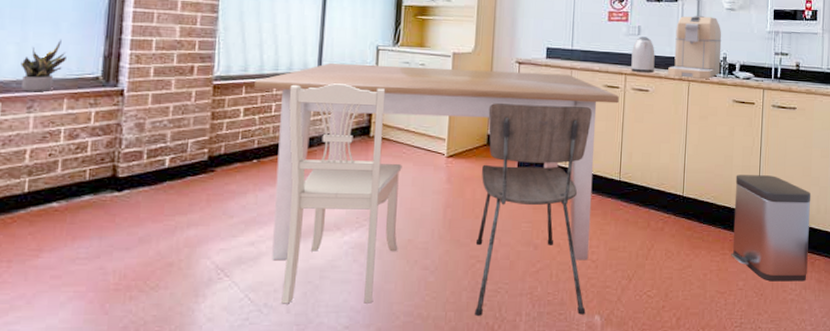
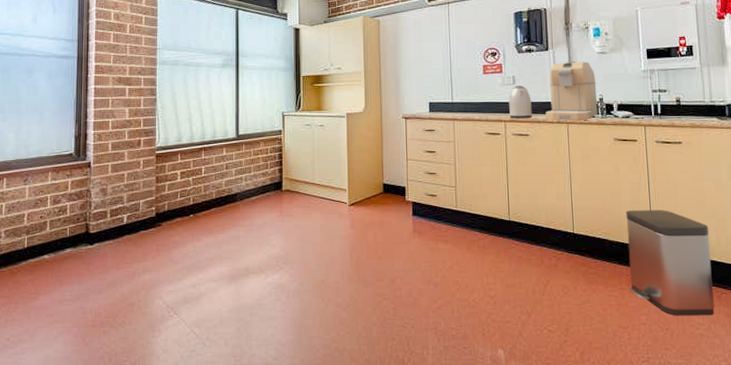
potted plant: present [20,39,67,92] -> none [18,125,49,169]
table: present [254,63,619,261] -> none [187,125,501,299]
dining chair: present [281,83,402,304] -> none [215,147,313,338]
dining chair: present [475,102,592,316] -> none [380,153,489,349]

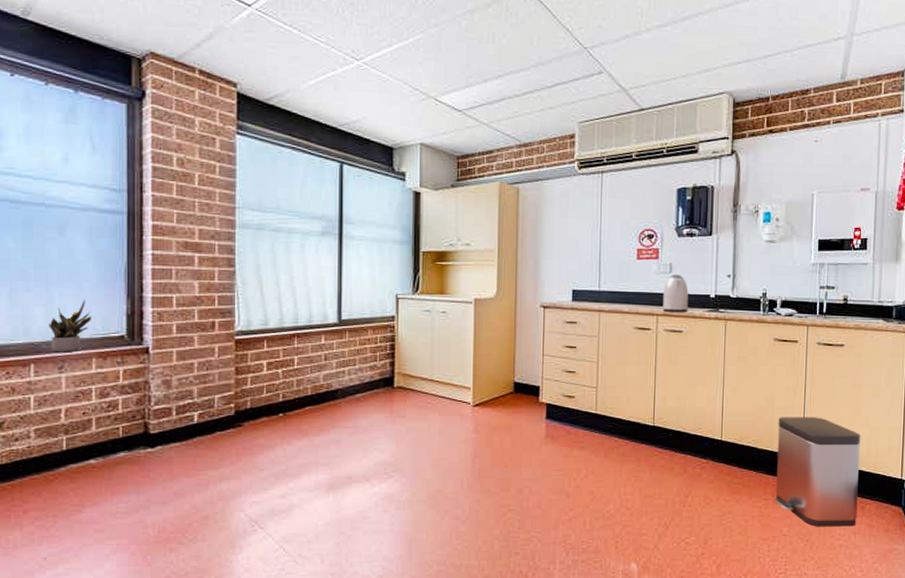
potted plant: none [18,125,49,169] -> present [49,299,91,353]
coffee machine: present [546,61,598,121] -> none [703,249,761,318]

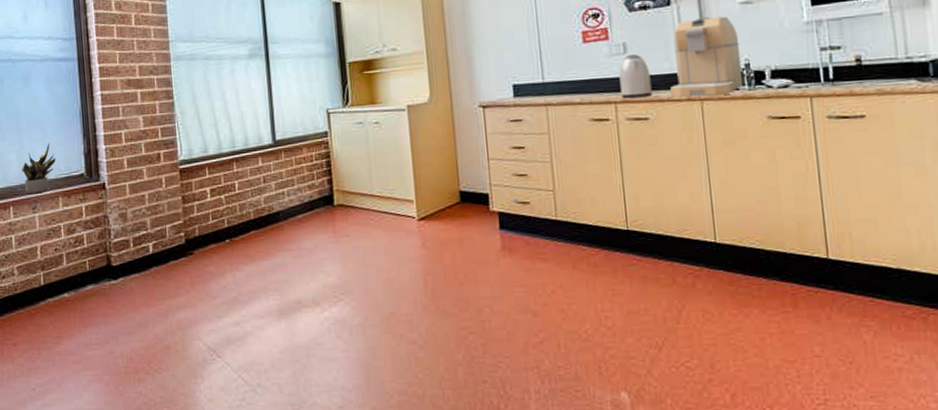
coffee machine: none [703,249,761,318] -> present [670,16,744,98]
pedal bin: present [774,417,861,527] -> none [787,207,919,345]

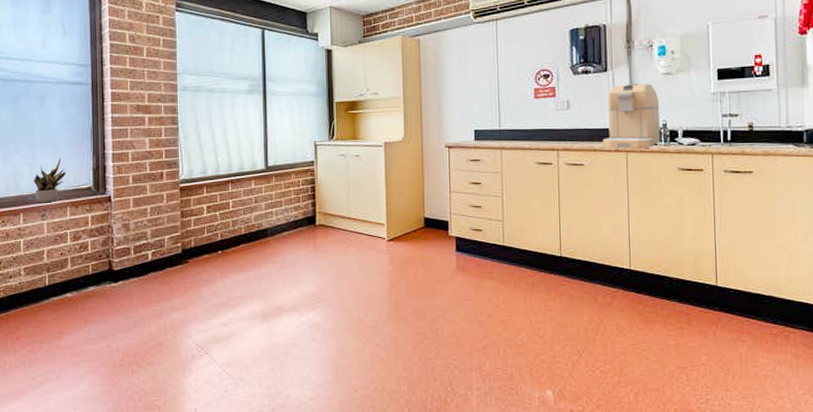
kettle: present [618,54,652,99] -> none [562,110,588,148]

